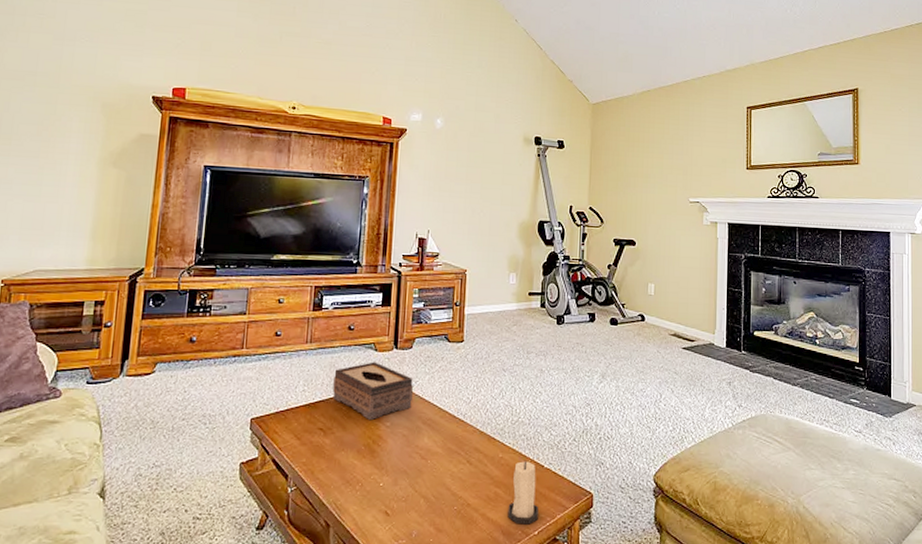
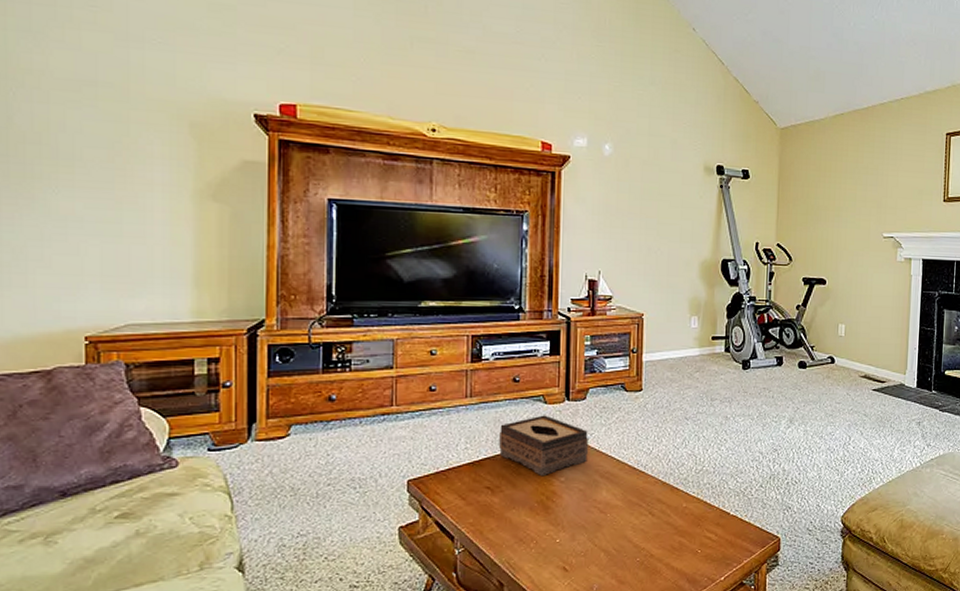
candle: present [508,461,539,525] -> none [693,509,725,572]

